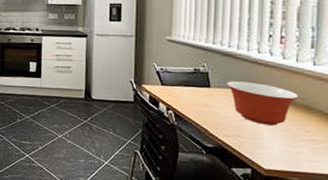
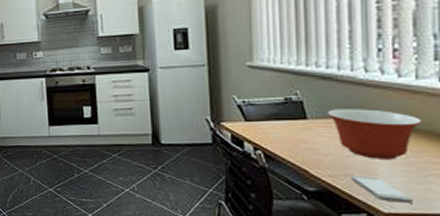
smartphone: none [241,137,287,162] -> present [350,176,412,203]

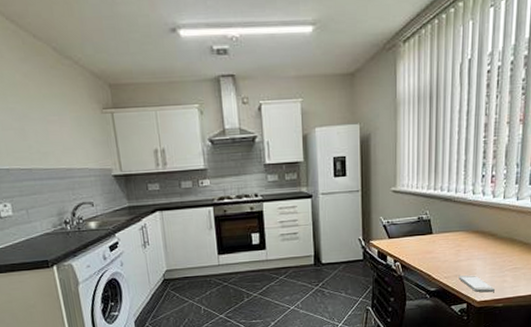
mixing bowl: present [326,109,423,160] -> none [445,223,505,262]

